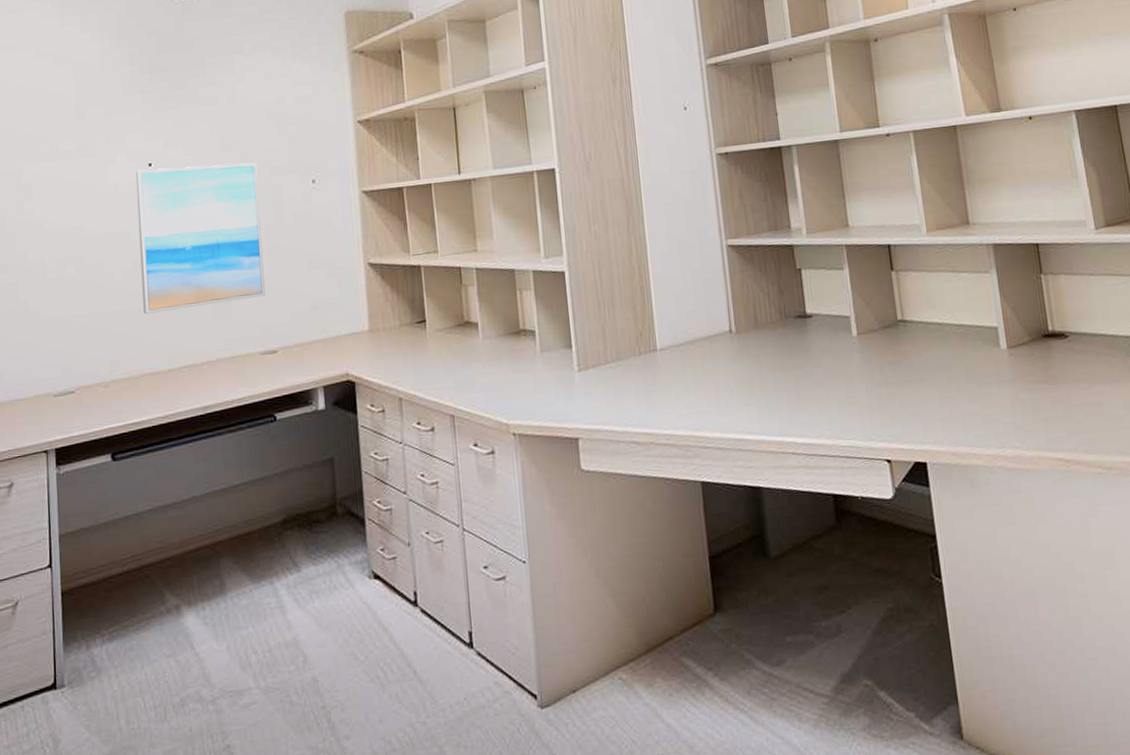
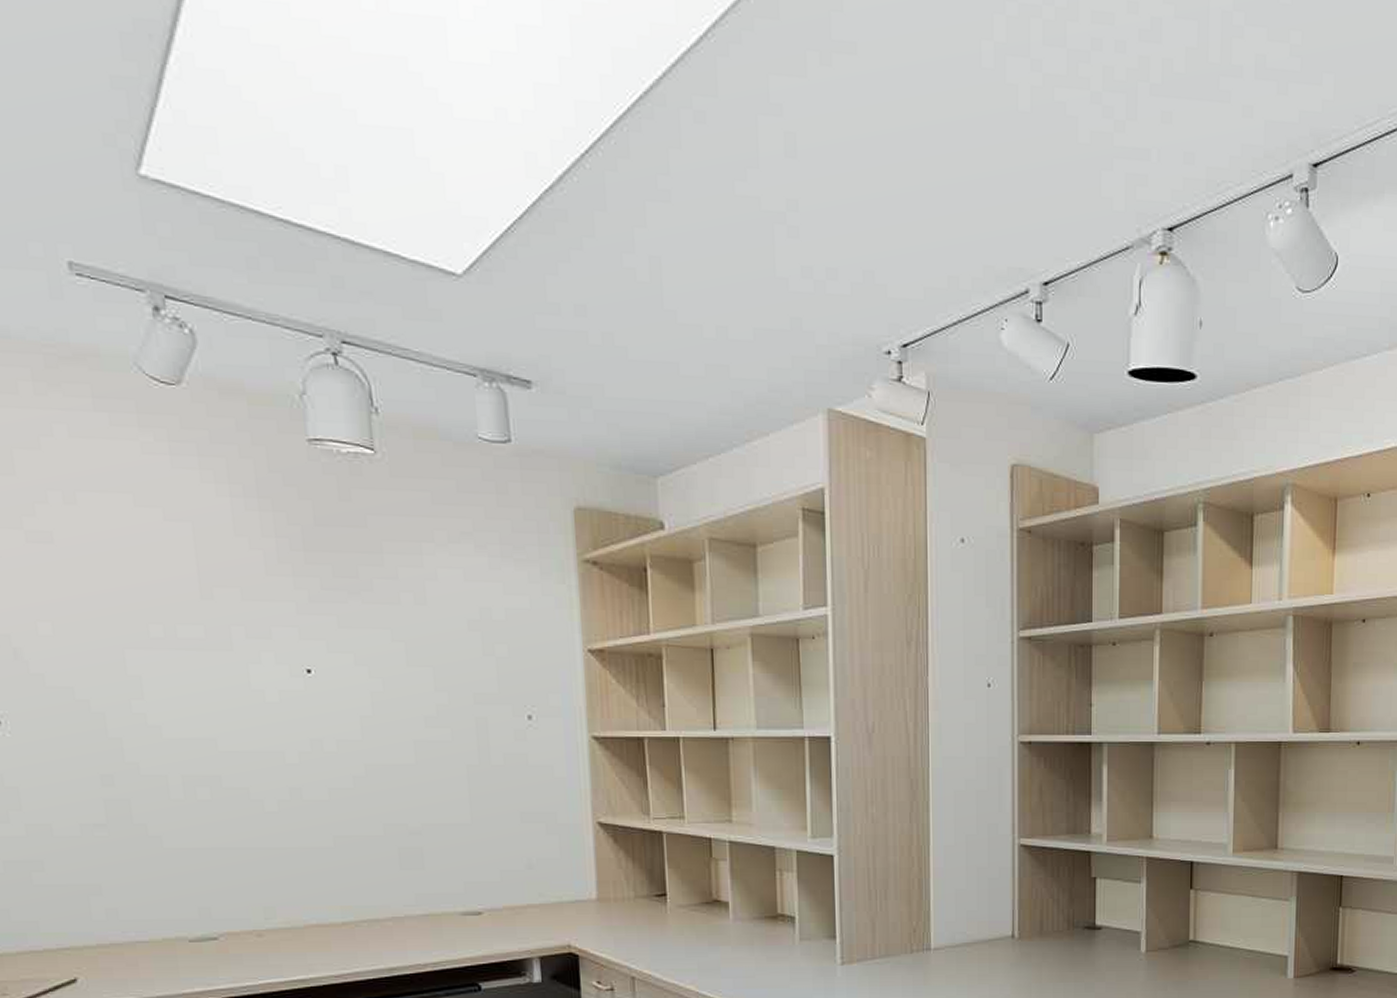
wall art: present [135,162,265,314] -> none [288,676,467,855]

